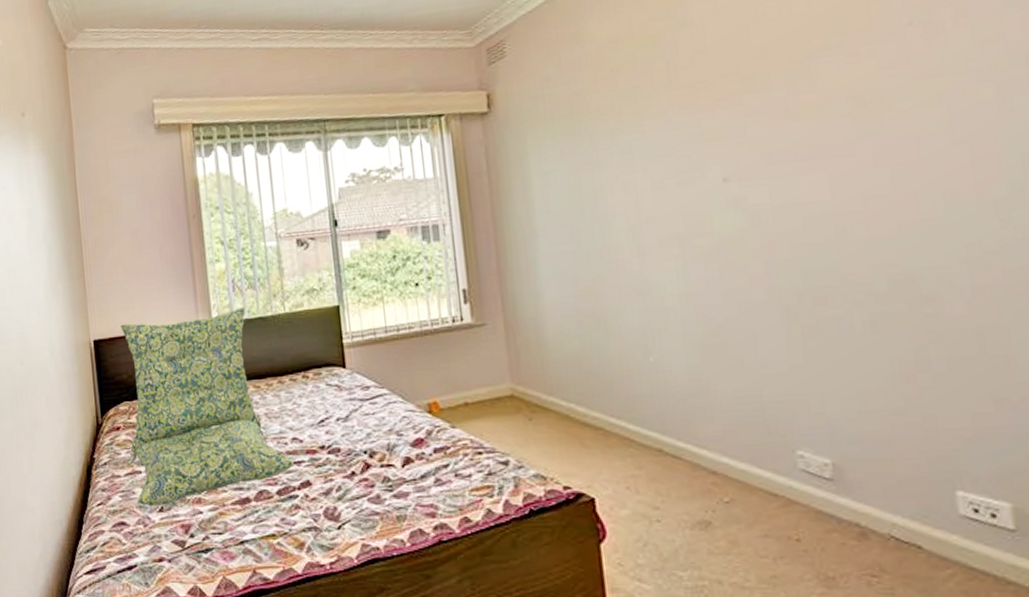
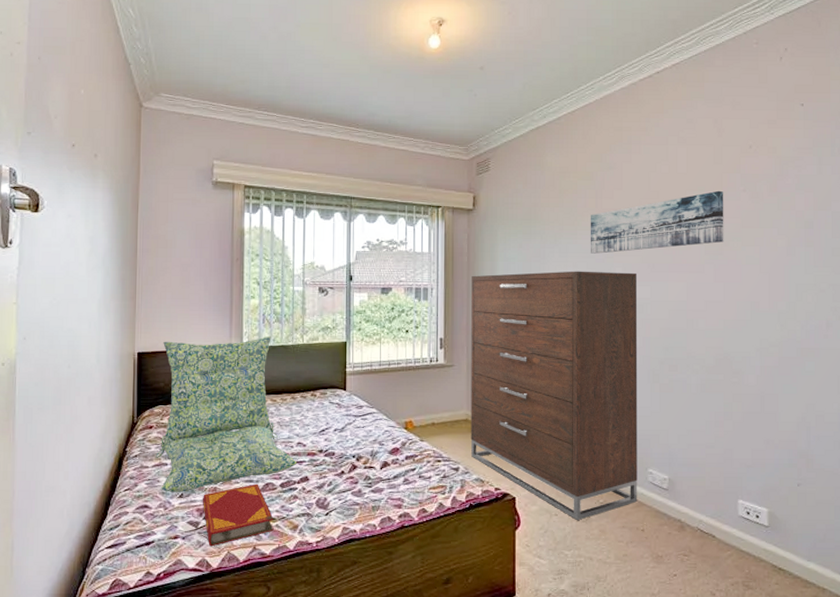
hardback book: none [185,491,275,571] -> present [202,483,274,547]
dresser: none [497,168,785,527] -> present [470,271,638,520]
wall art: none [661,30,884,150] -> present [590,190,724,254]

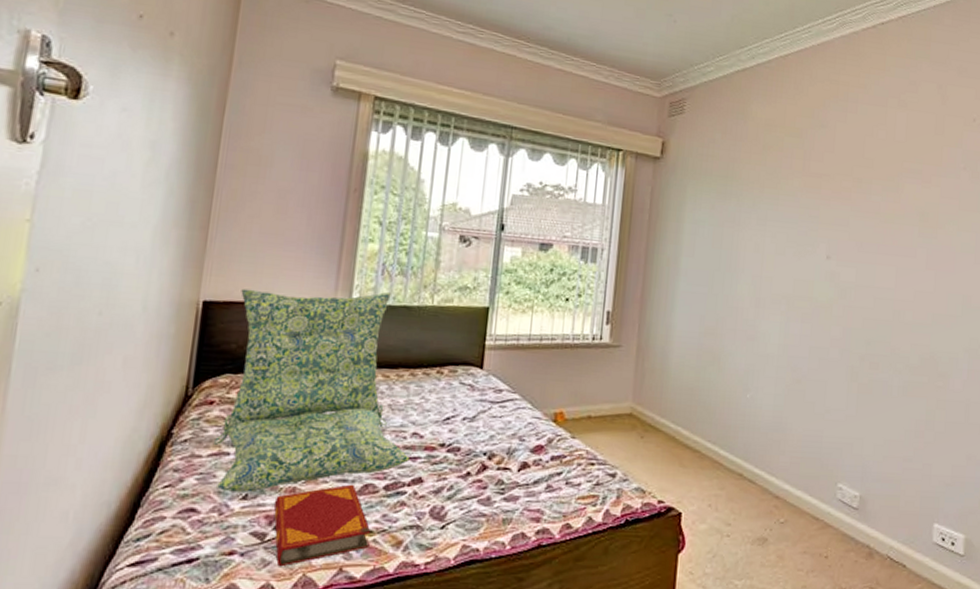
dresser: present [470,271,638,520] -> none [633,237,842,543]
wall art: present [590,190,724,254] -> none [793,165,943,226]

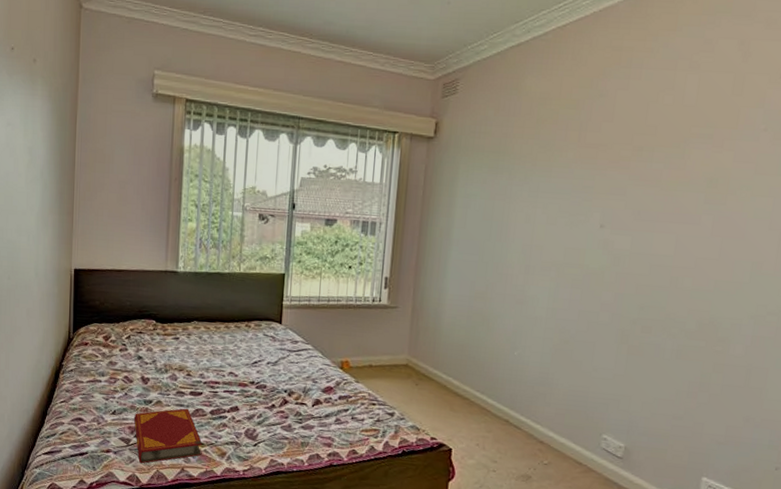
seat cushion: present [214,288,410,493] -> none [90,259,228,410]

